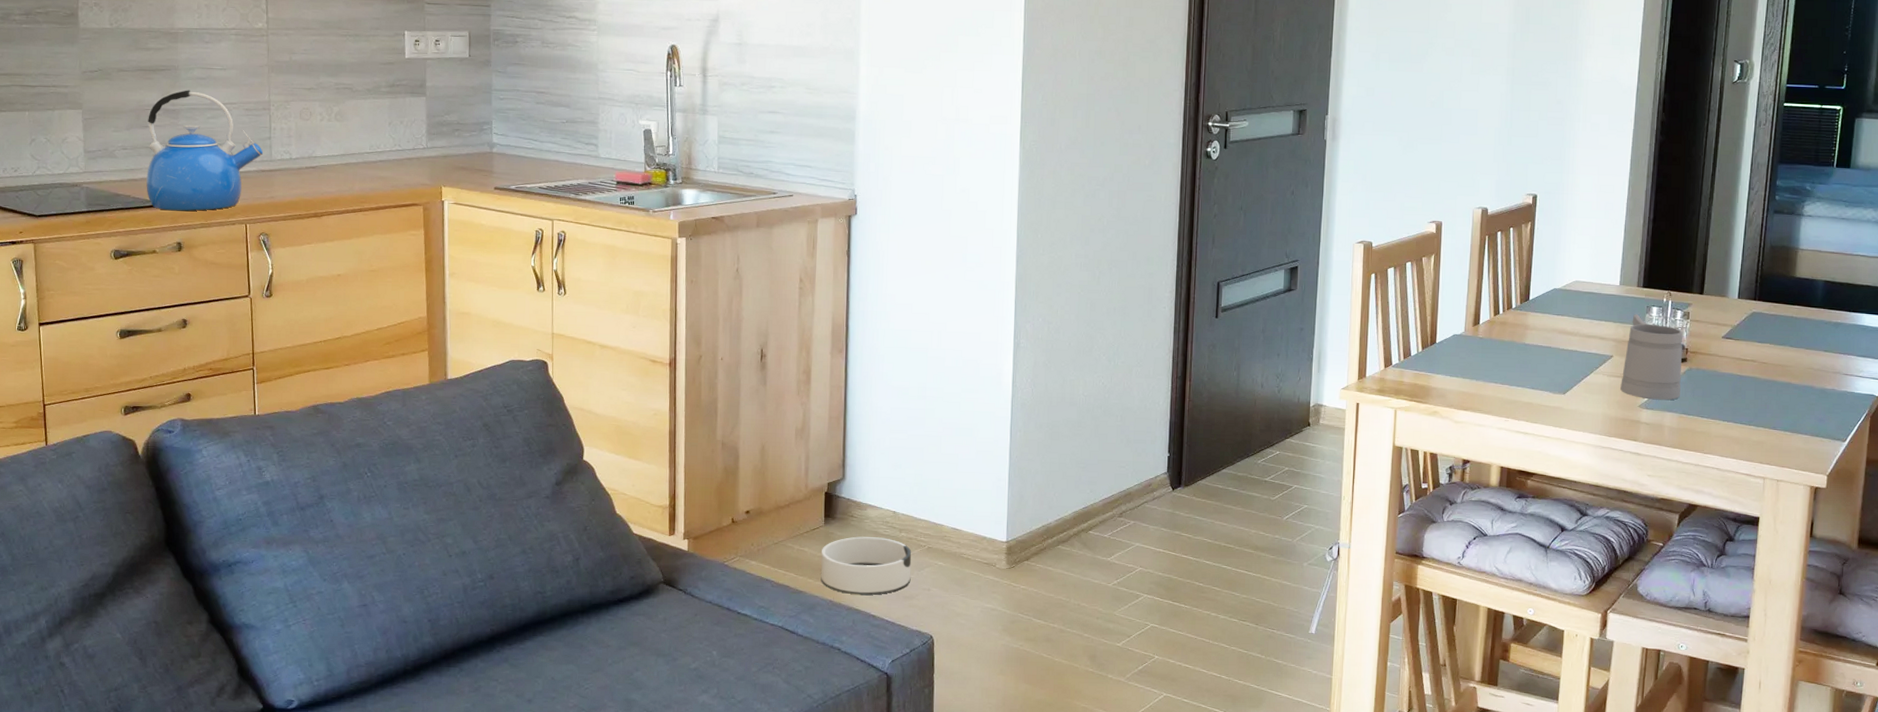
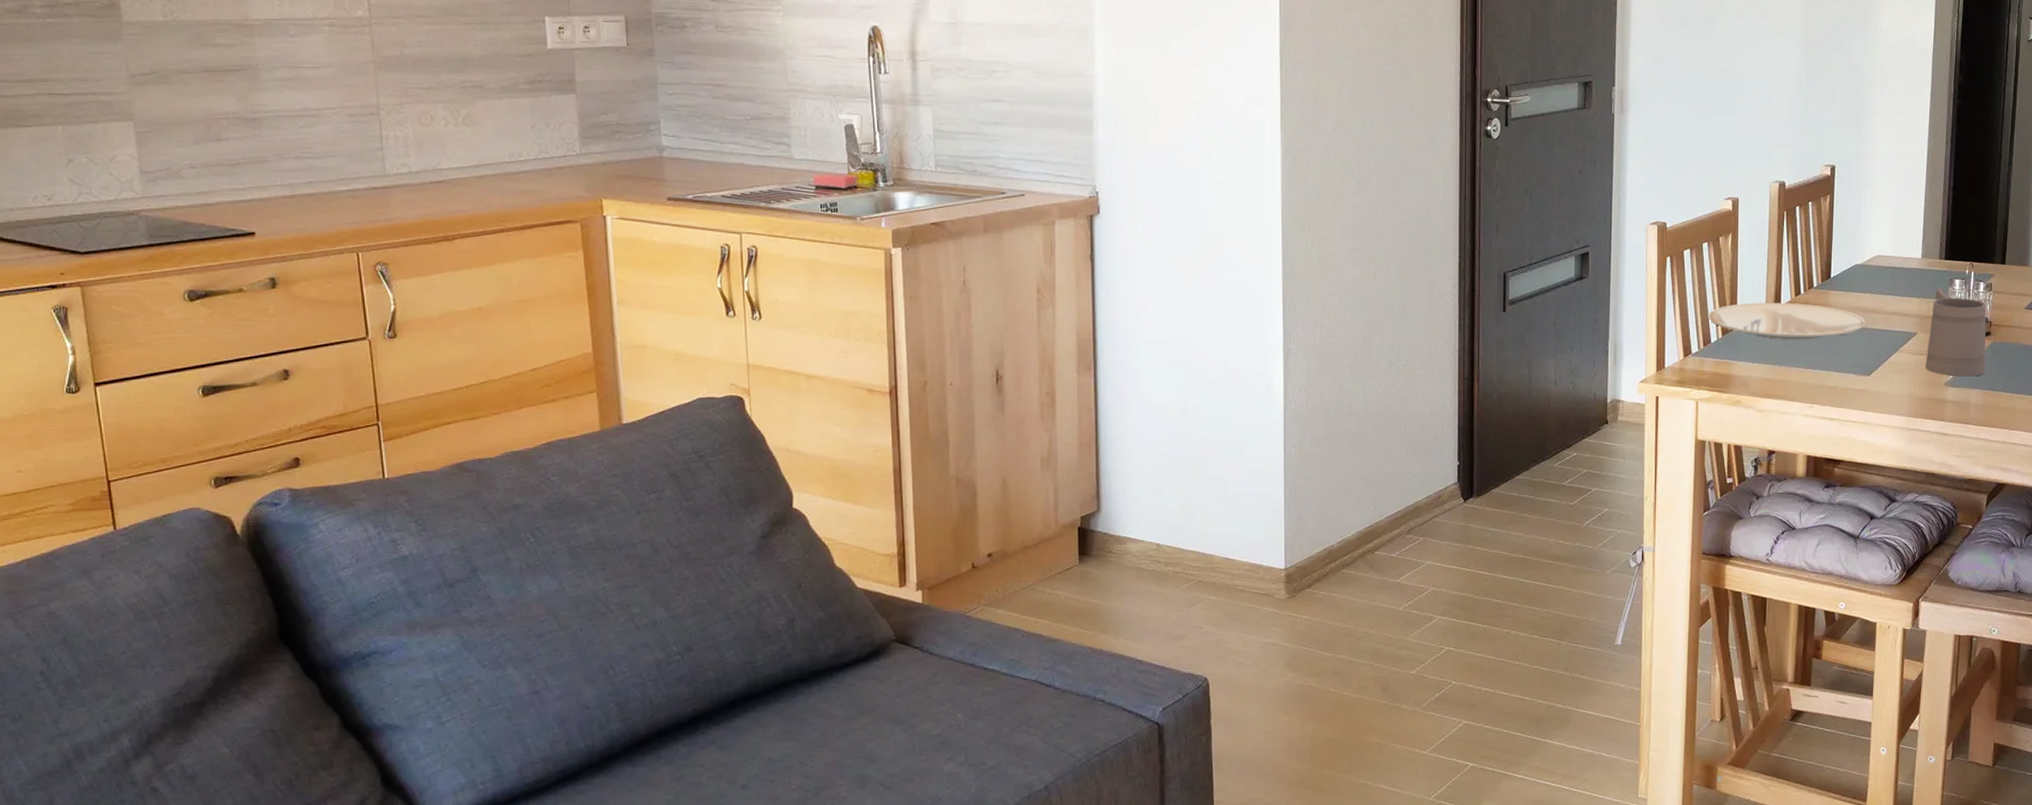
kettle: present [146,90,264,211] -> none [221,94,375,240]
pet bowl: present [820,536,912,595] -> none [1077,573,1180,639]
plate: none [1409,320,1562,357] -> present [1708,302,1866,339]

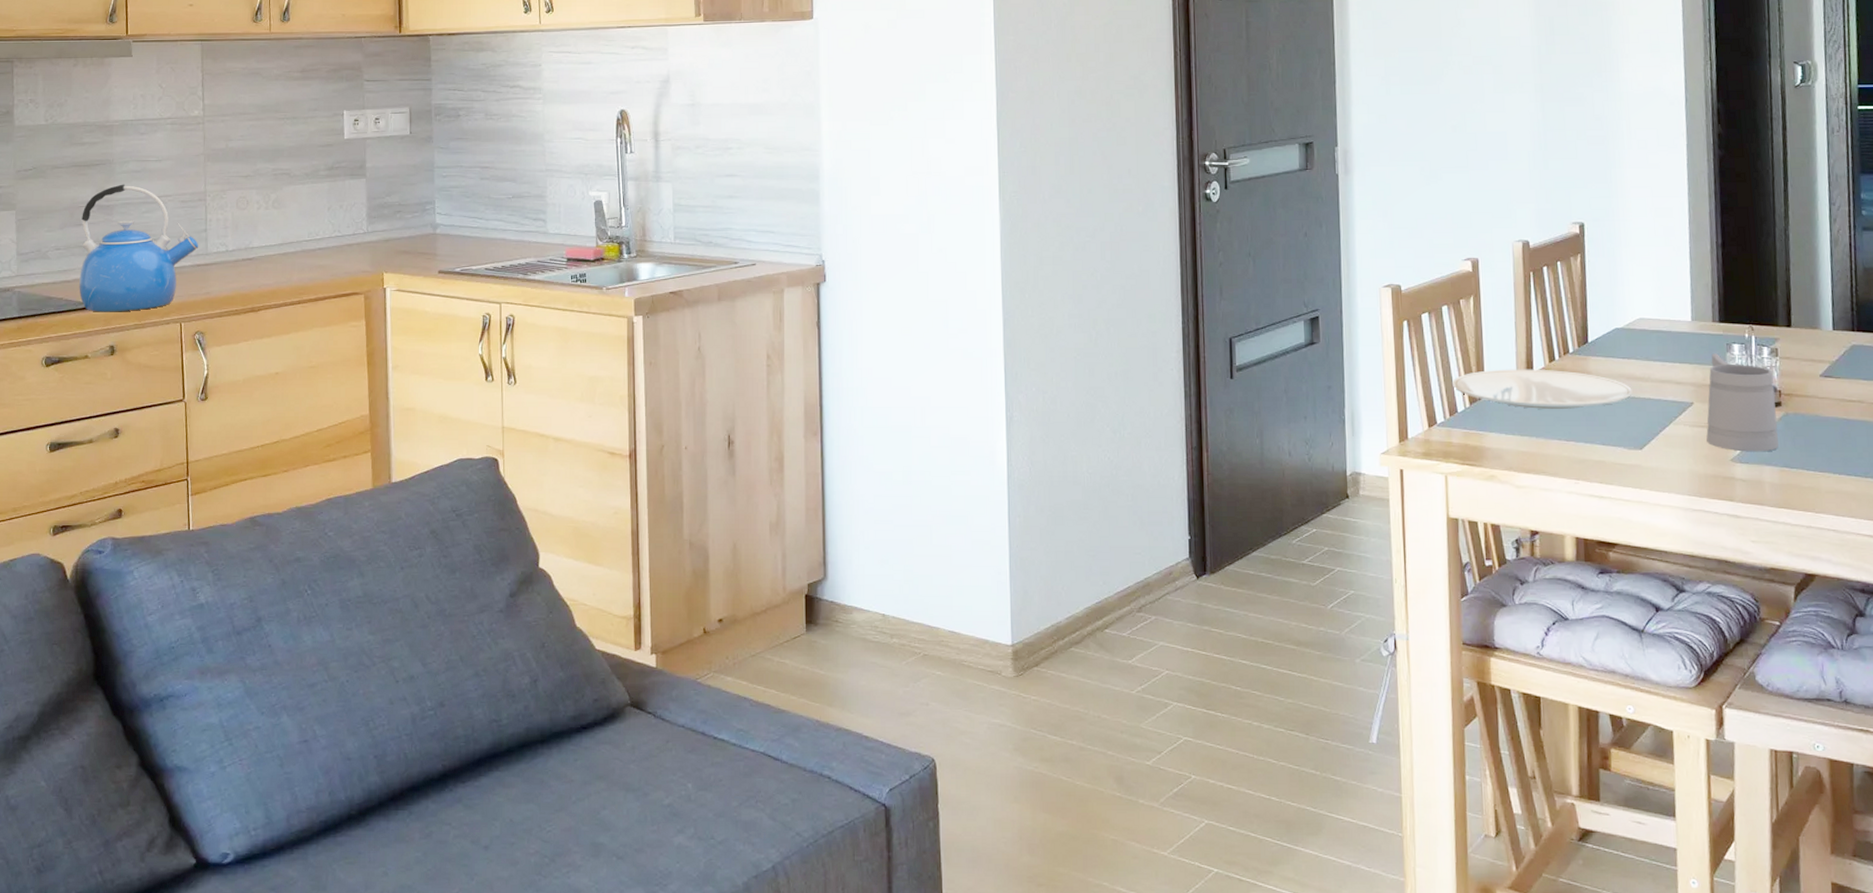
kettle: none [221,94,375,240] -> present [79,184,199,312]

